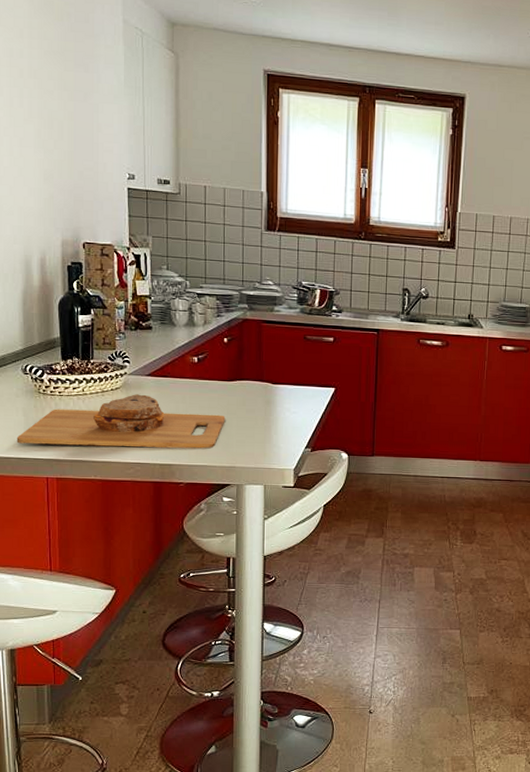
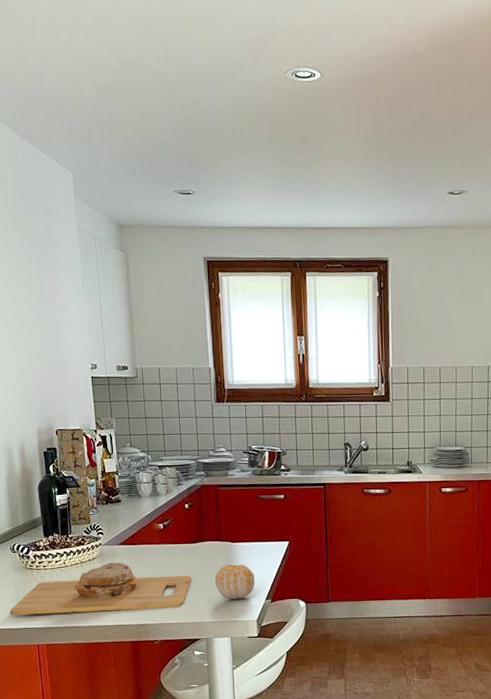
fruit: none [251,407,295,445] -> present [215,564,255,600]

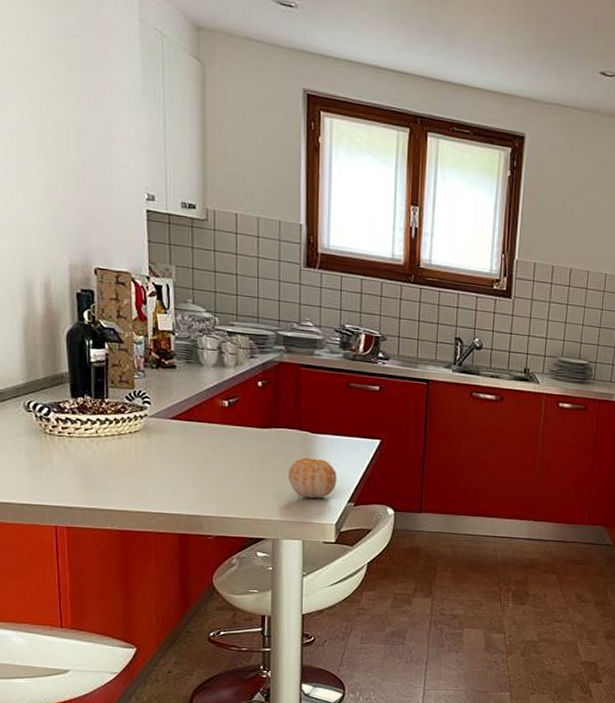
cutting board: present [9,562,192,616] -> none [19,438,260,500]

